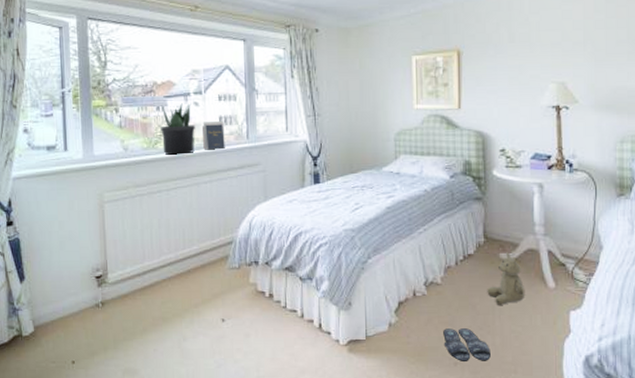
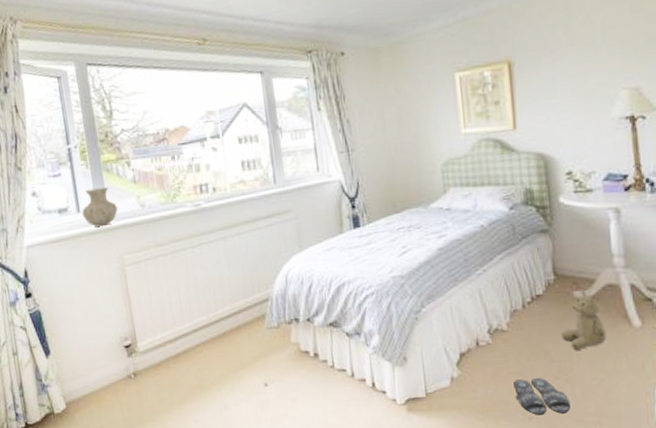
vase: none [68,130,102,166] -> present [81,187,118,228]
planter: present [161,103,195,155] -> none [176,150,218,209]
books: present [202,121,225,150] -> none [223,166,251,200]

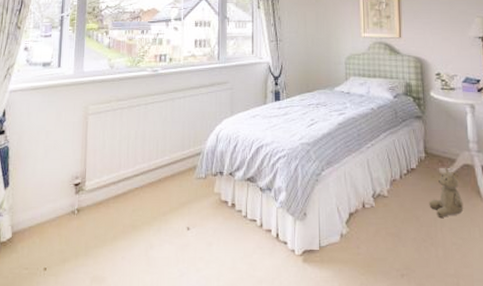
vase: present [81,187,118,228] -> none [61,49,91,81]
slippers: present [513,378,571,416] -> none [390,240,435,274]

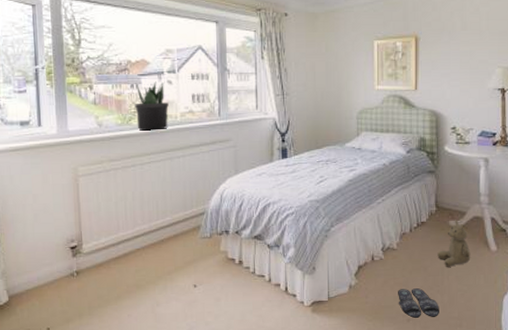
planter: none [144,28,174,73] -> present [135,81,169,131]
slippers: none [390,240,435,274] -> present [398,288,439,319]

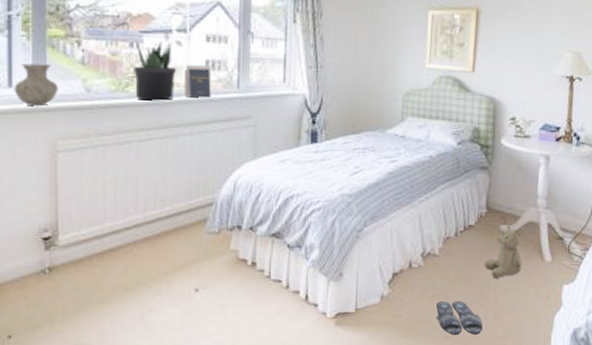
vase: none [42,106,77,141] -> present [14,63,58,107]
books: none [176,99,198,126] -> present [185,65,212,99]

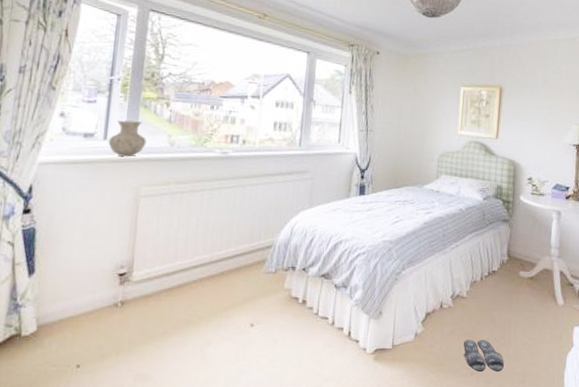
planter: present [133,41,176,101] -> none [211,104,248,156]
books: present [185,65,212,99] -> none [254,125,279,154]
teddy bear: present [484,224,522,278] -> none [506,271,539,319]

